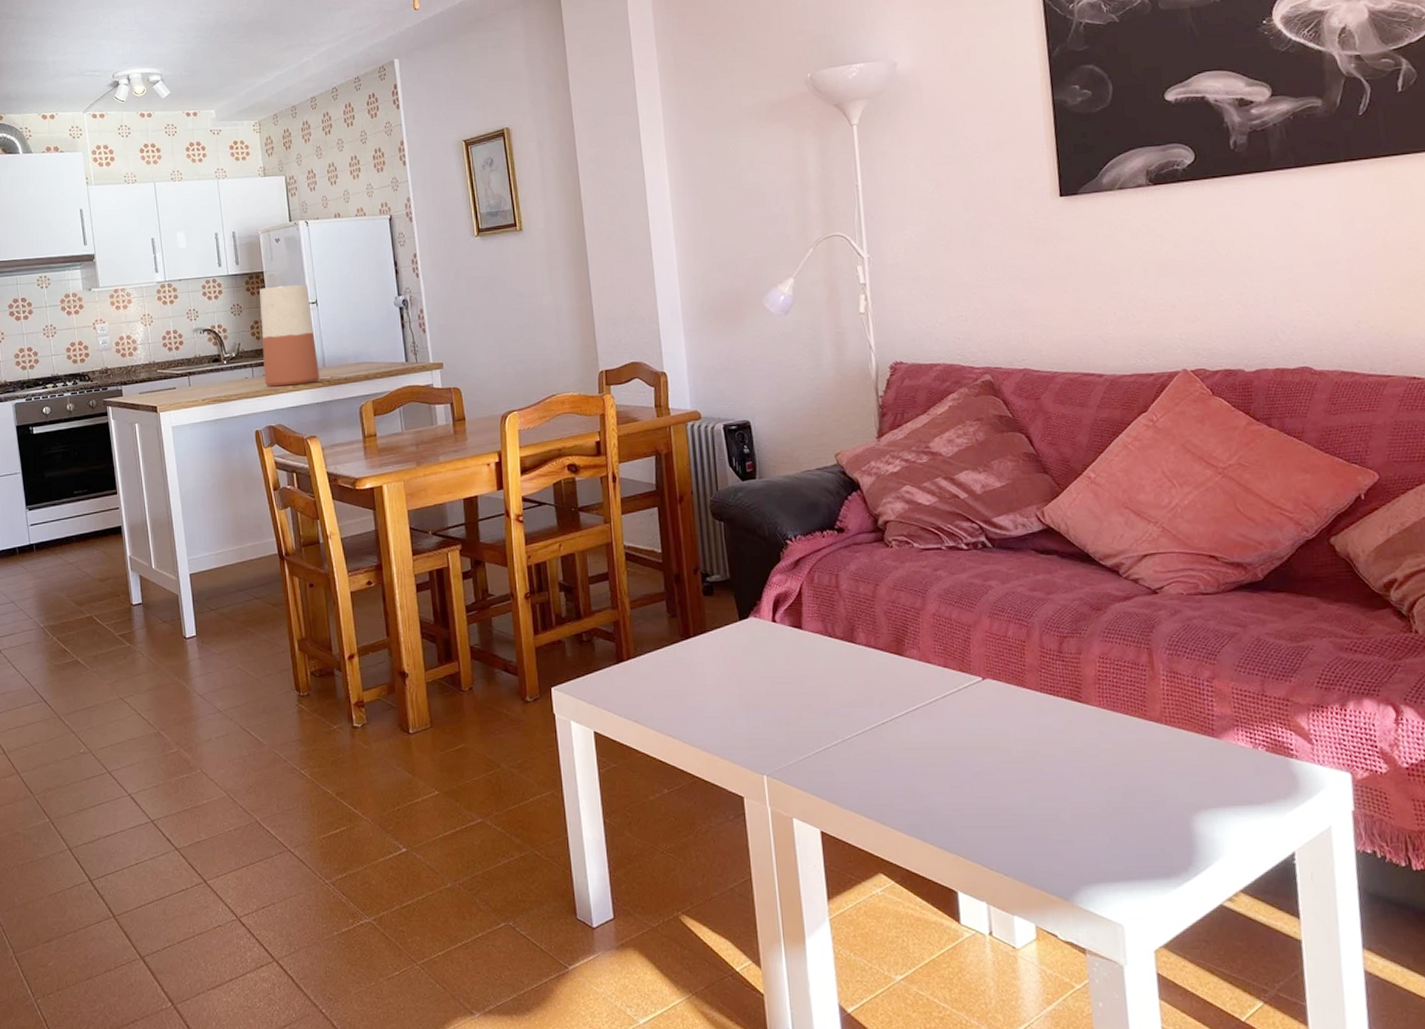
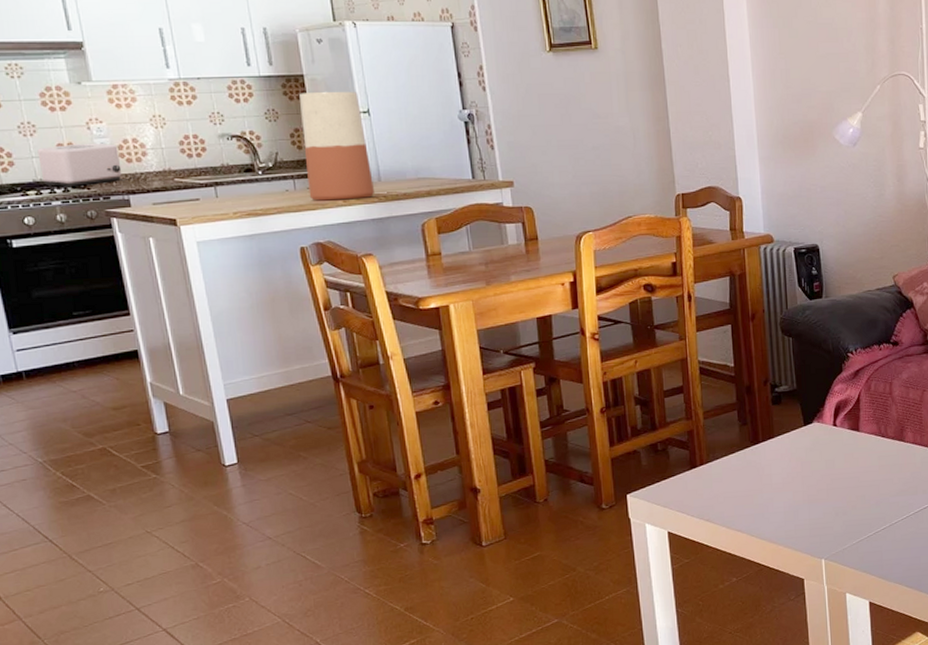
toaster: none [56,340,117,380] -> present [37,142,122,187]

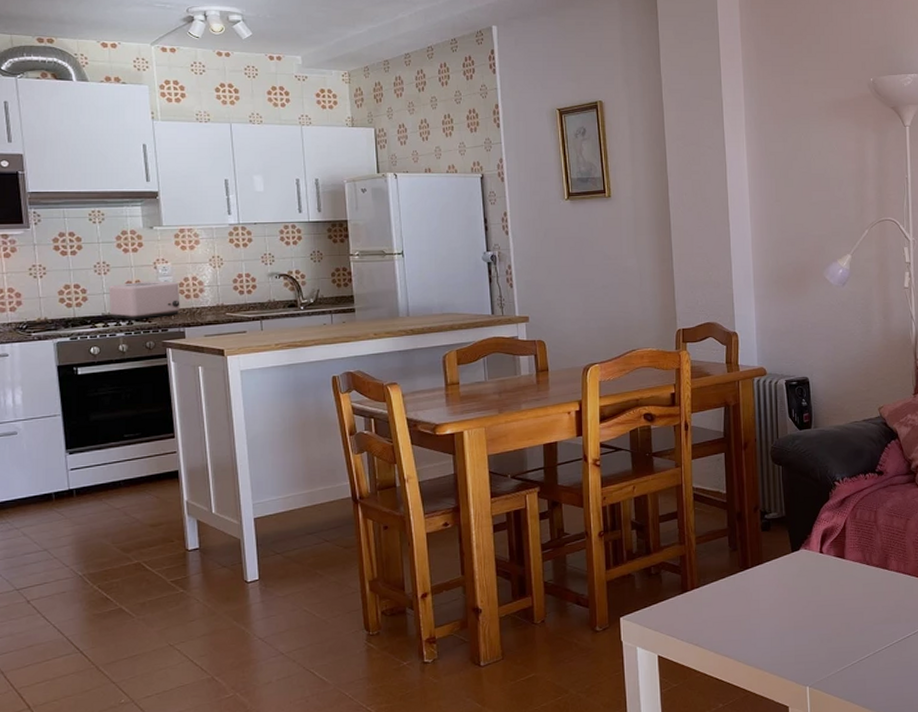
vase: present [299,91,374,201] -> none [343,235,402,334]

